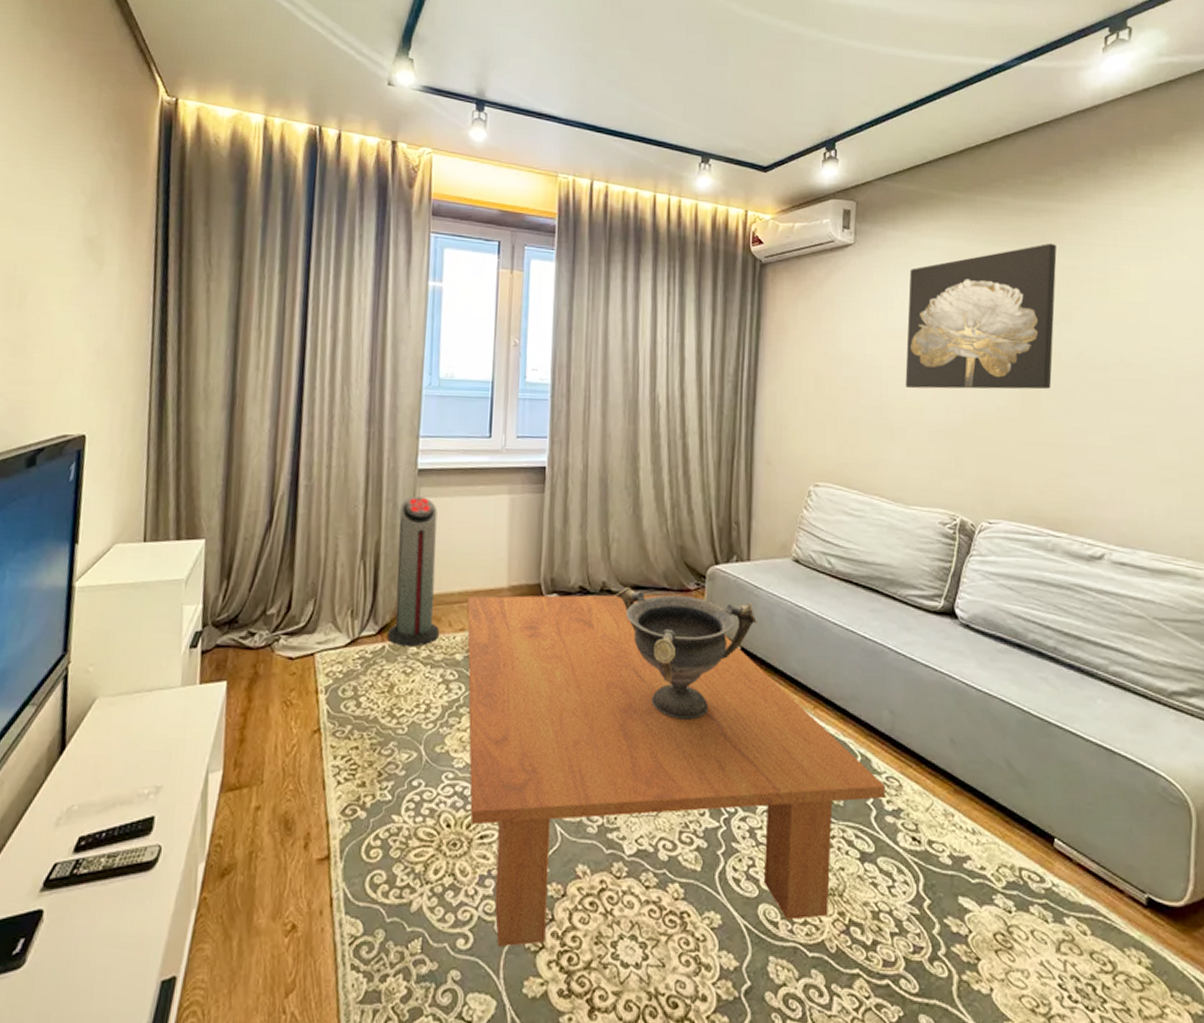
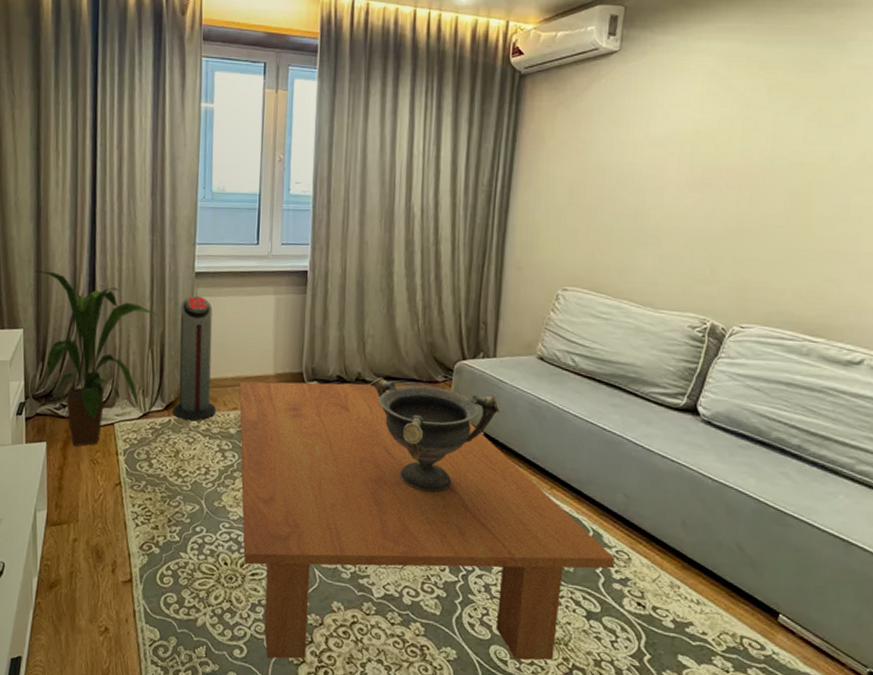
house plant: none [223,468,372,685] -> present [34,270,157,446]
wall art: present [905,244,1057,390] -> none [664,42,848,197]

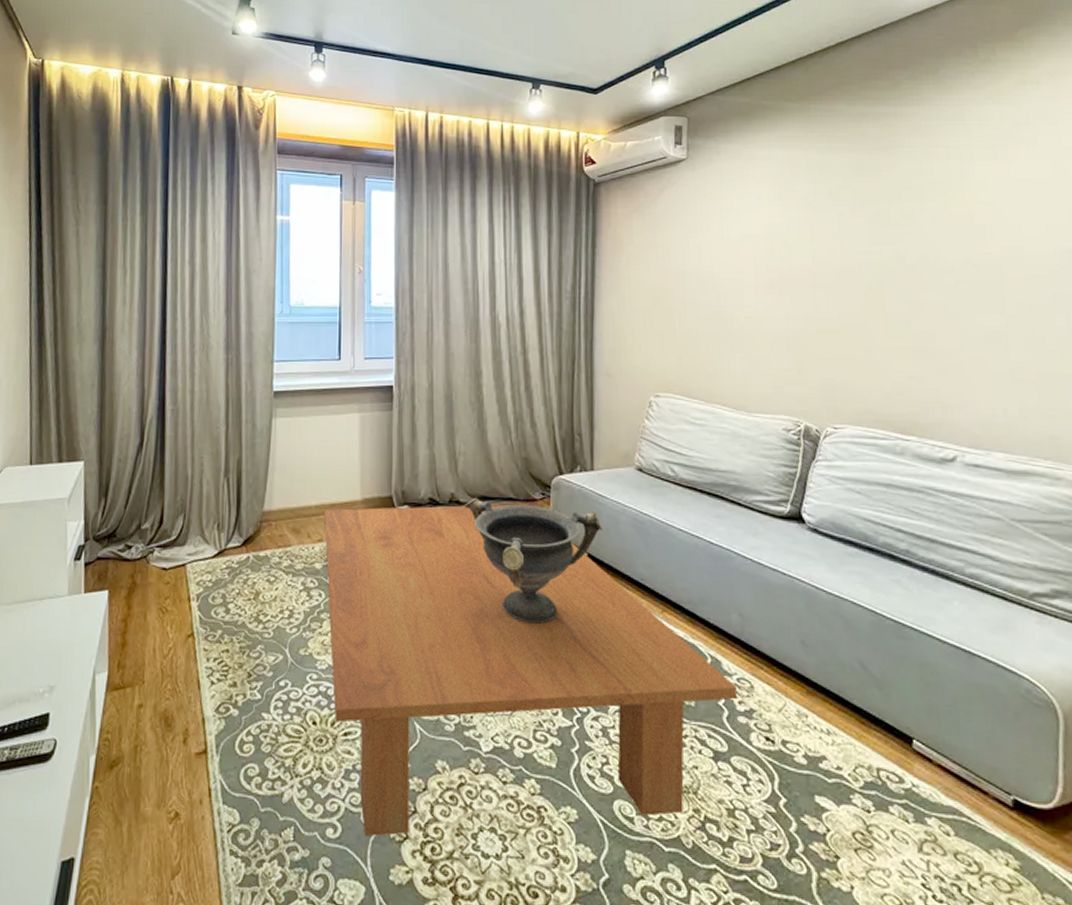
house plant: present [34,270,157,446] -> none [98,395,233,593]
air purifier: present [173,296,217,422] -> none [252,417,300,557]

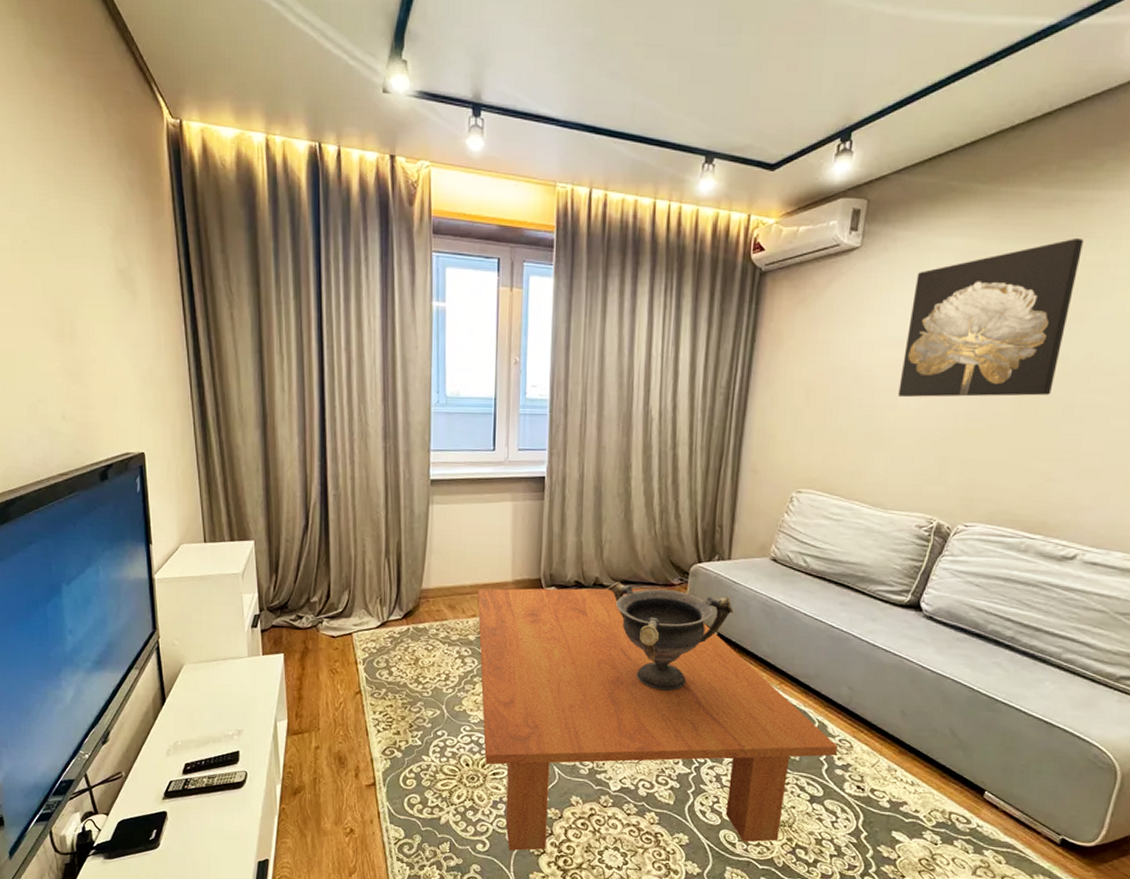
wall art: none [743,148,897,299] -> present [898,239,1084,398]

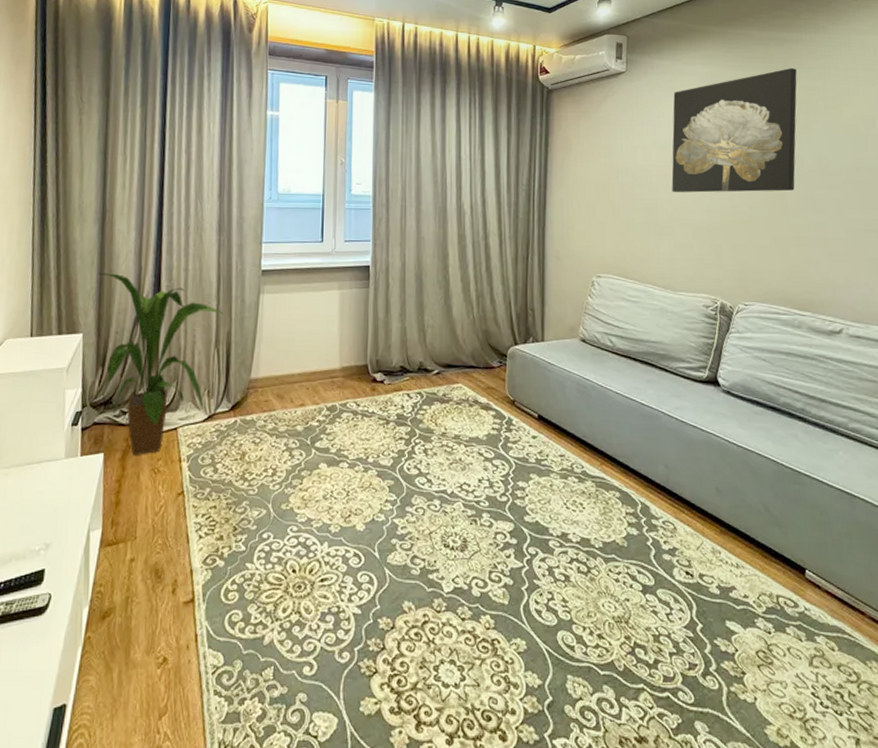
house plant: none [263,480,393,657] -> present [97,273,224,455]
coffee table: present [477,588,839,851] -> none [305,371,663,673]
decorative bowl: present [608,581,734,691] -> none [432,365,551,477]

